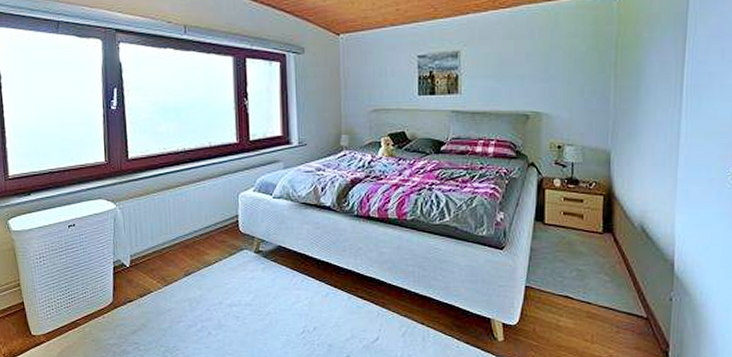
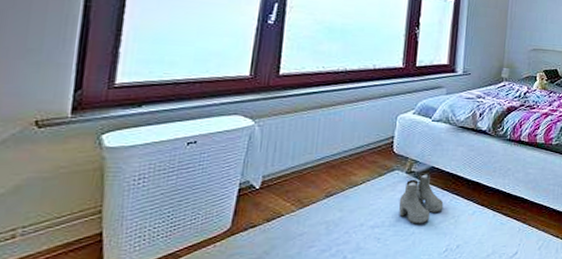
boots: none [251,252,296,304] -> present [398,173,444,224]

